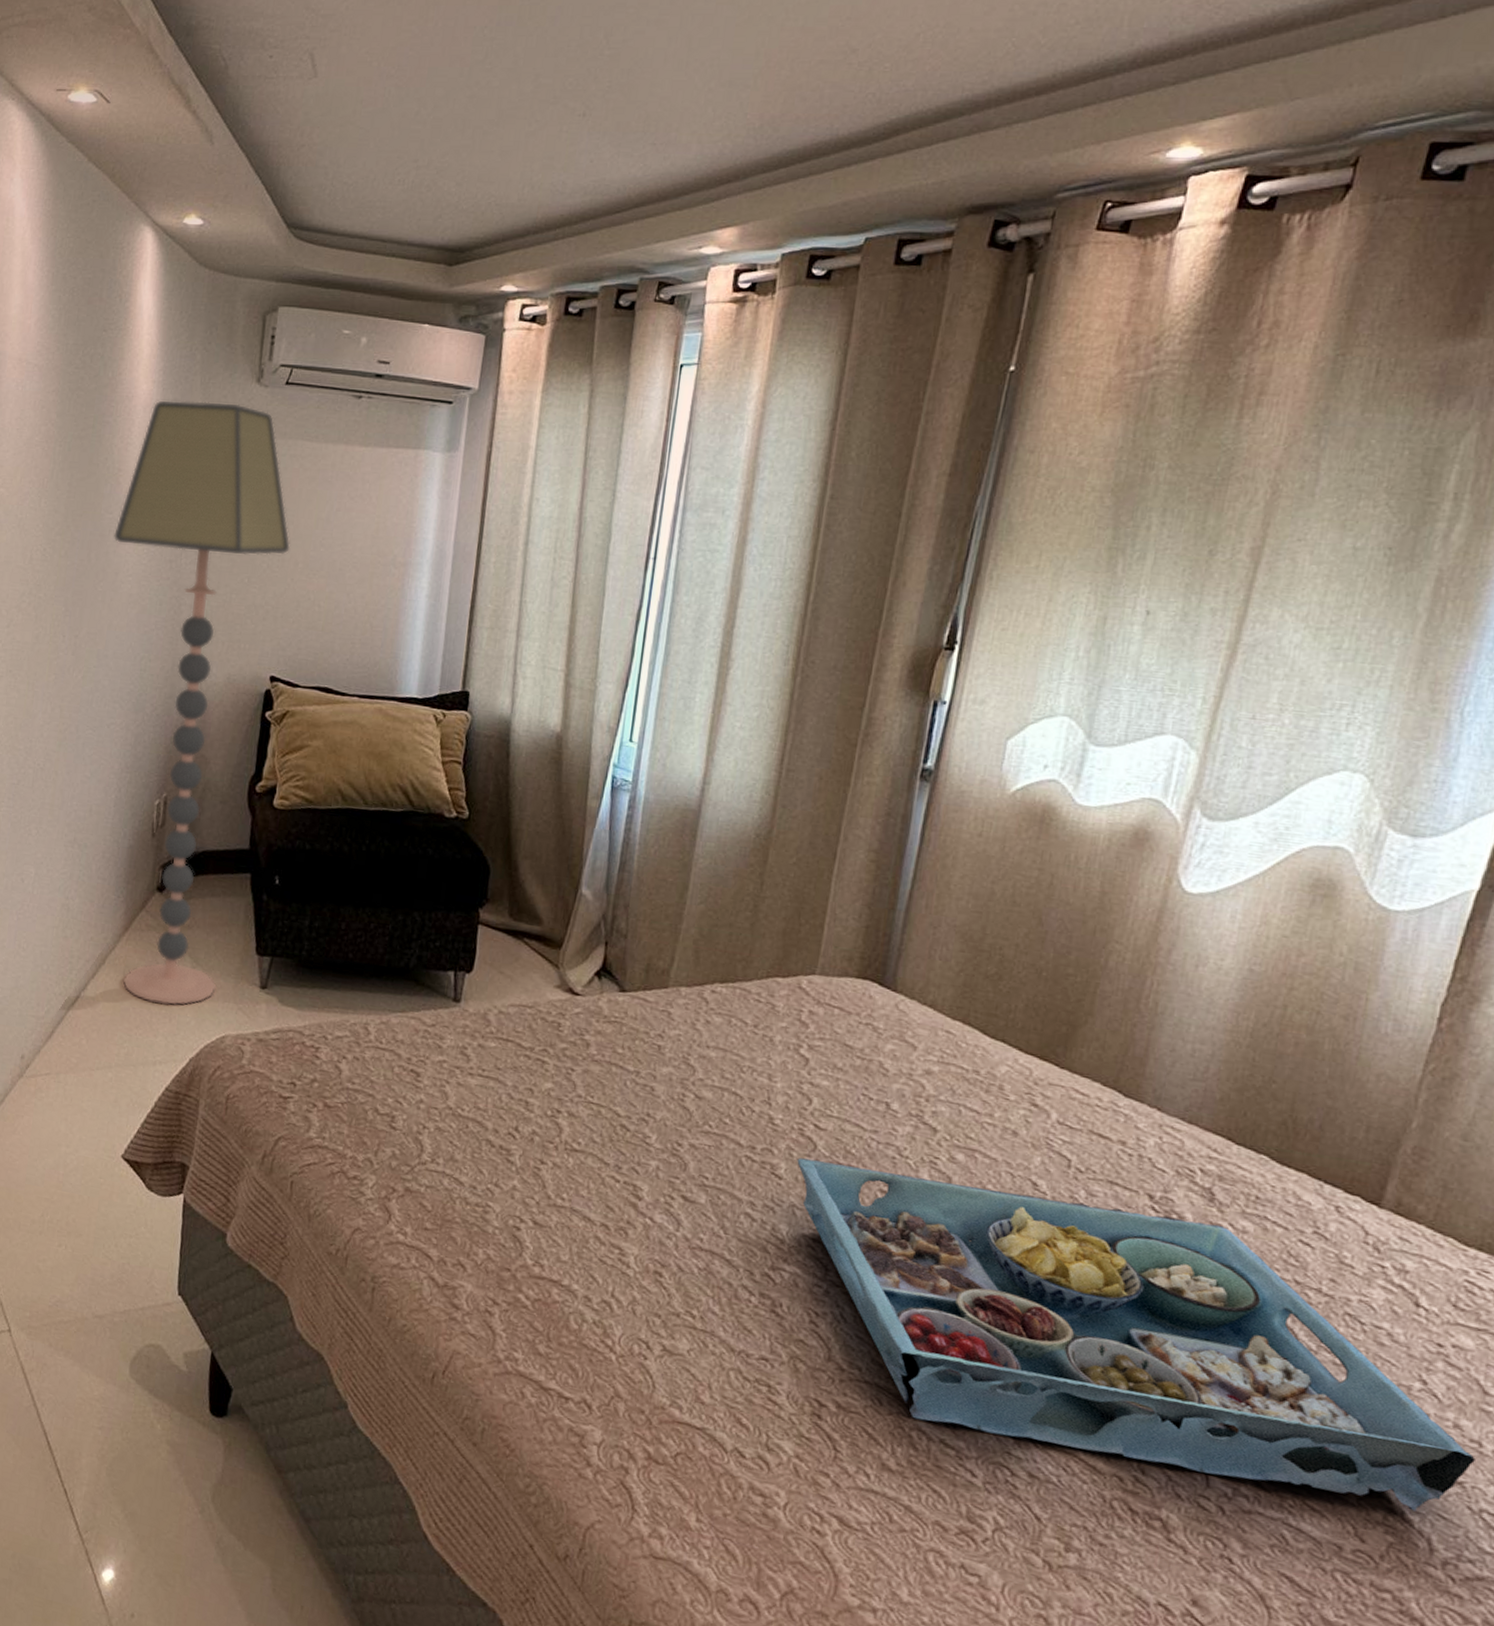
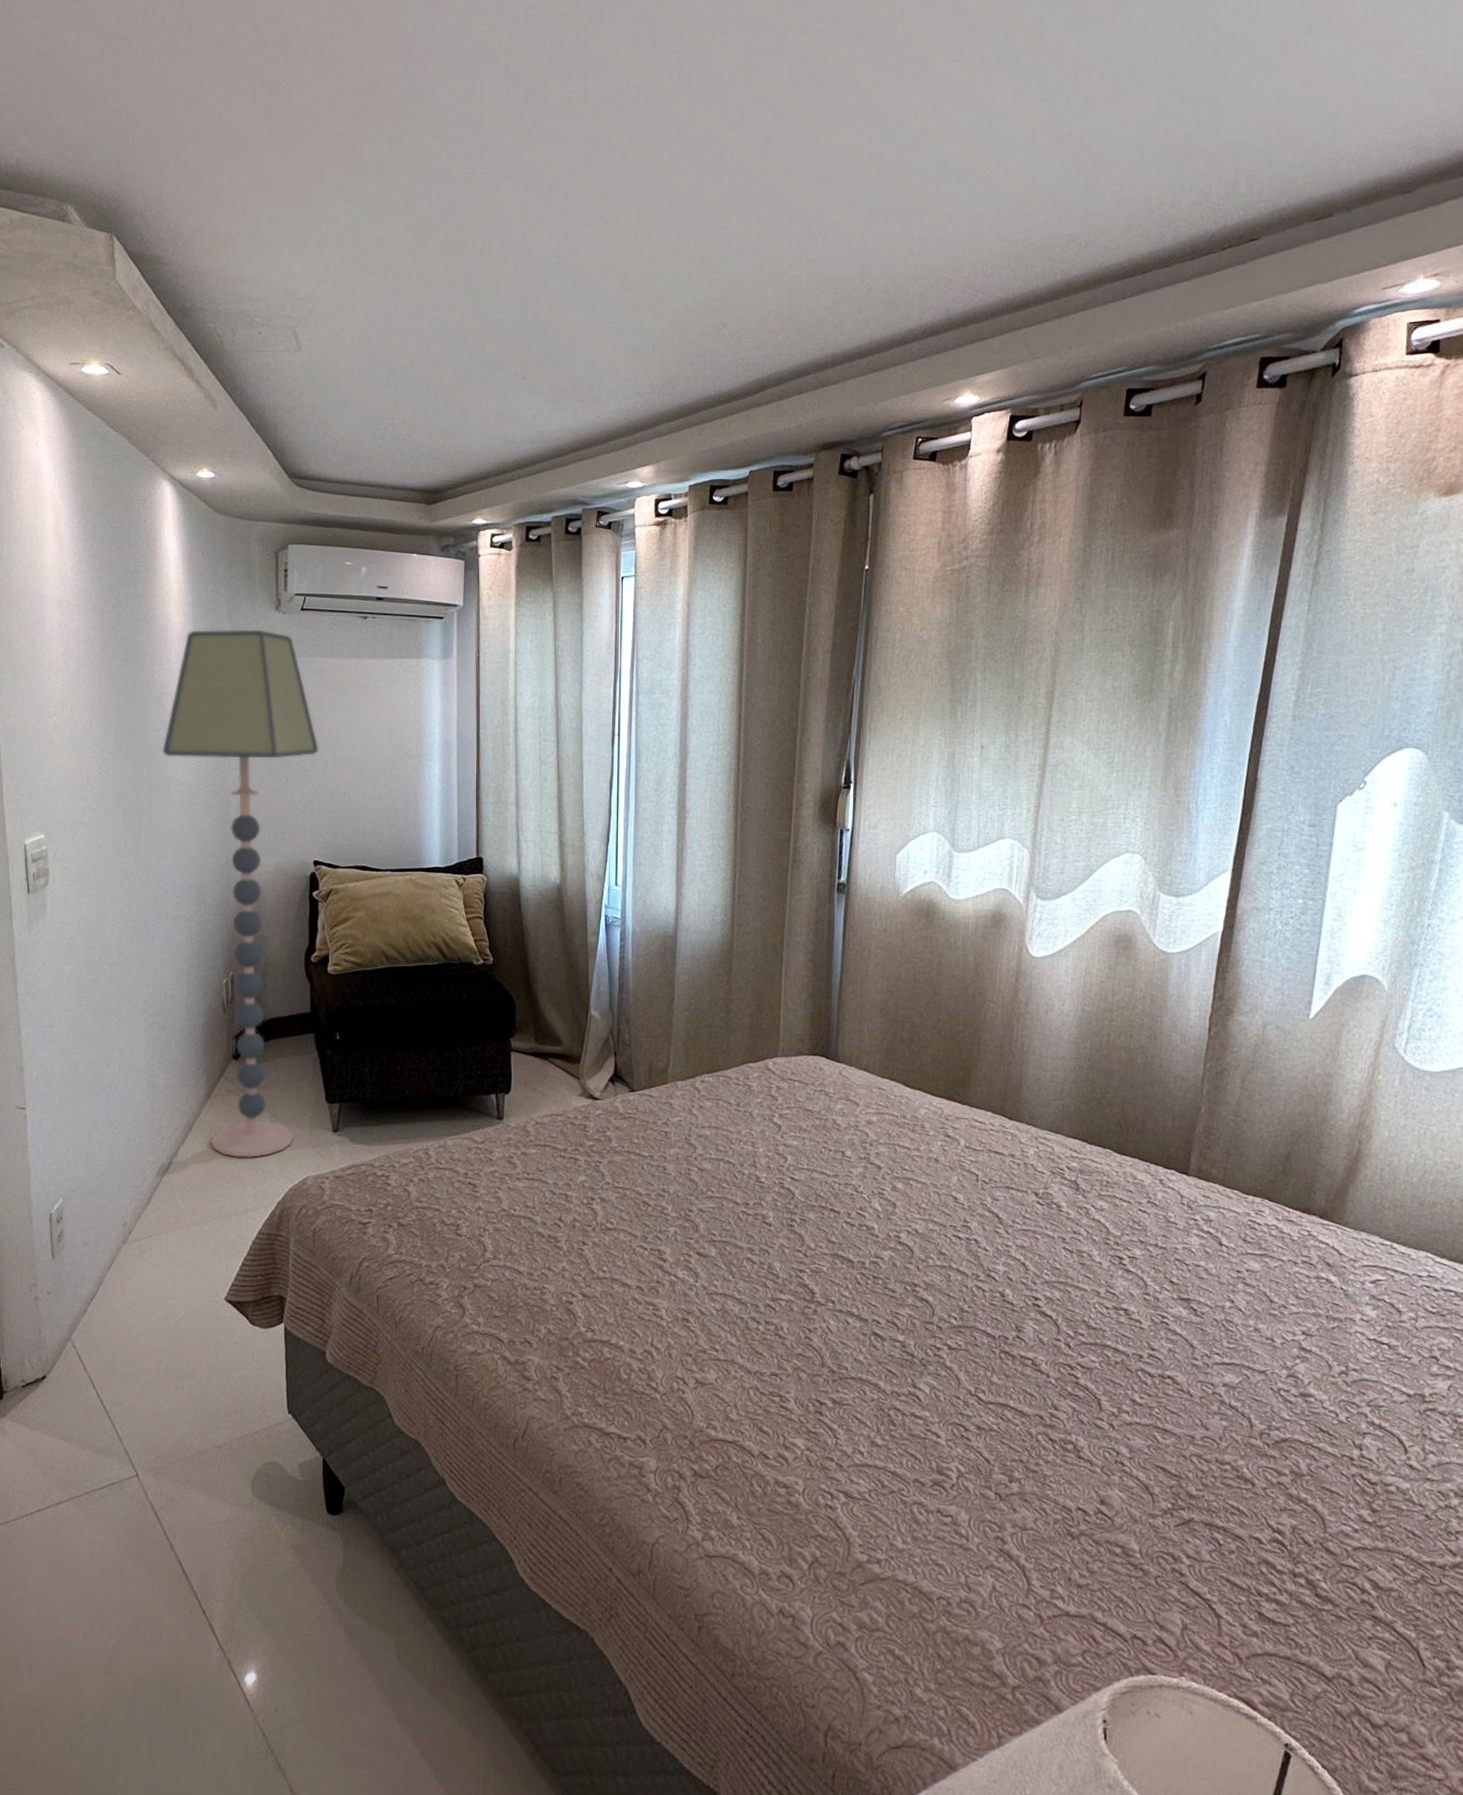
serving tray: present [797,1158,1476,1512] -> none [781,1206,1271,1401]

